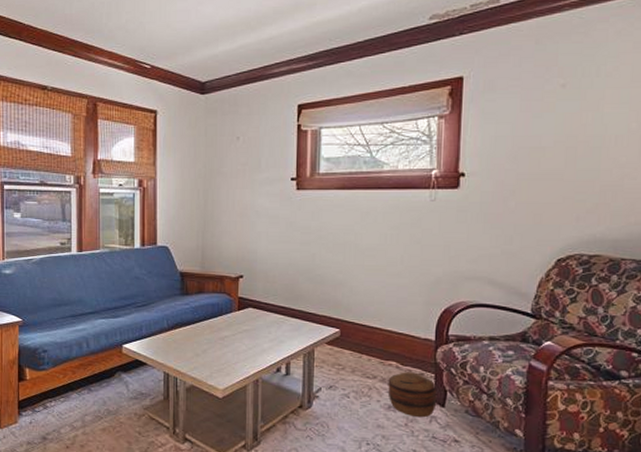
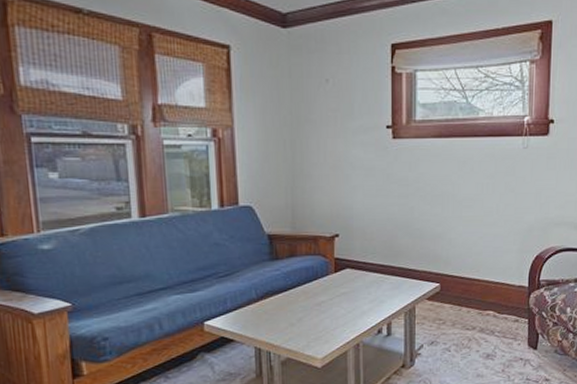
basket: present [387,372,437,418] -> none [486,319,530,362]

